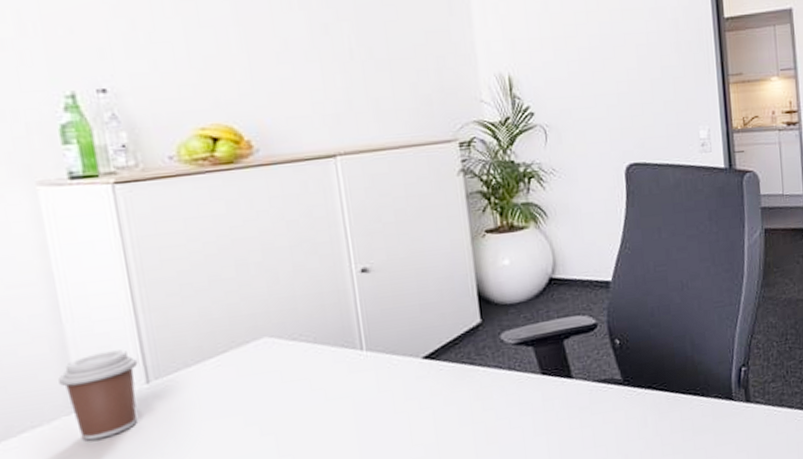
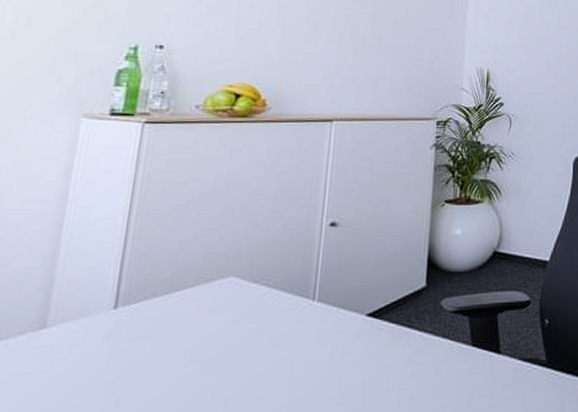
coffee cup: present [58,349,138,441] -> none [37,273,114,360]

